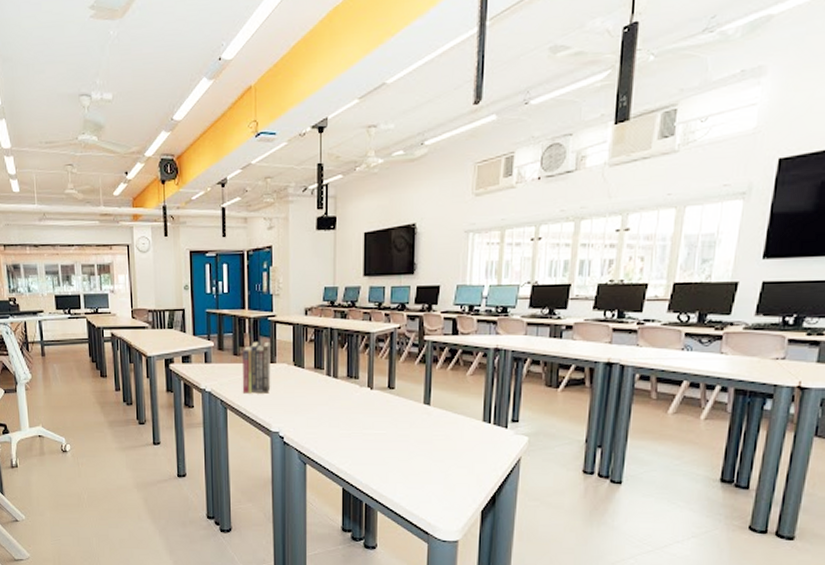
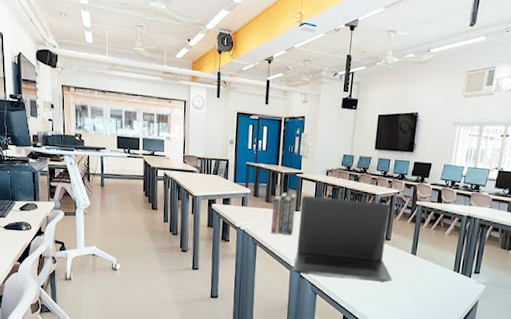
laptop computer: none [274,342,402,442] -> present [293,196,392,282]

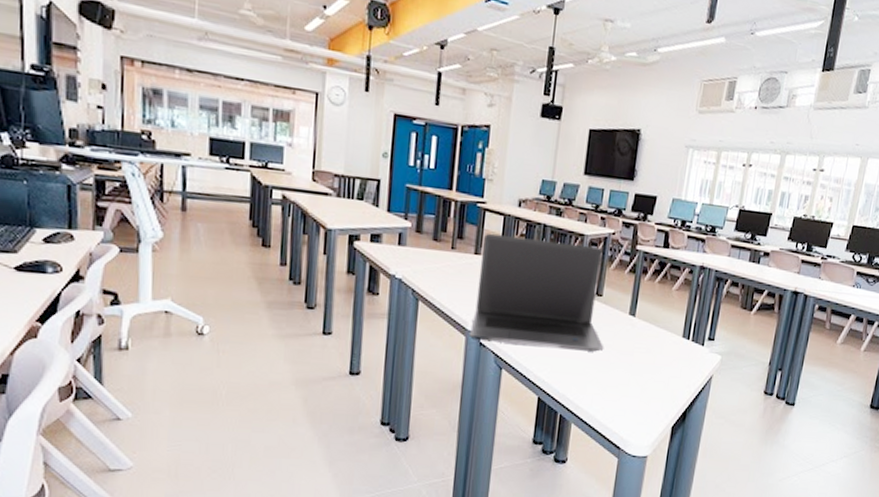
books: present [270,192,297,236] -> none [438,228,477,288]

